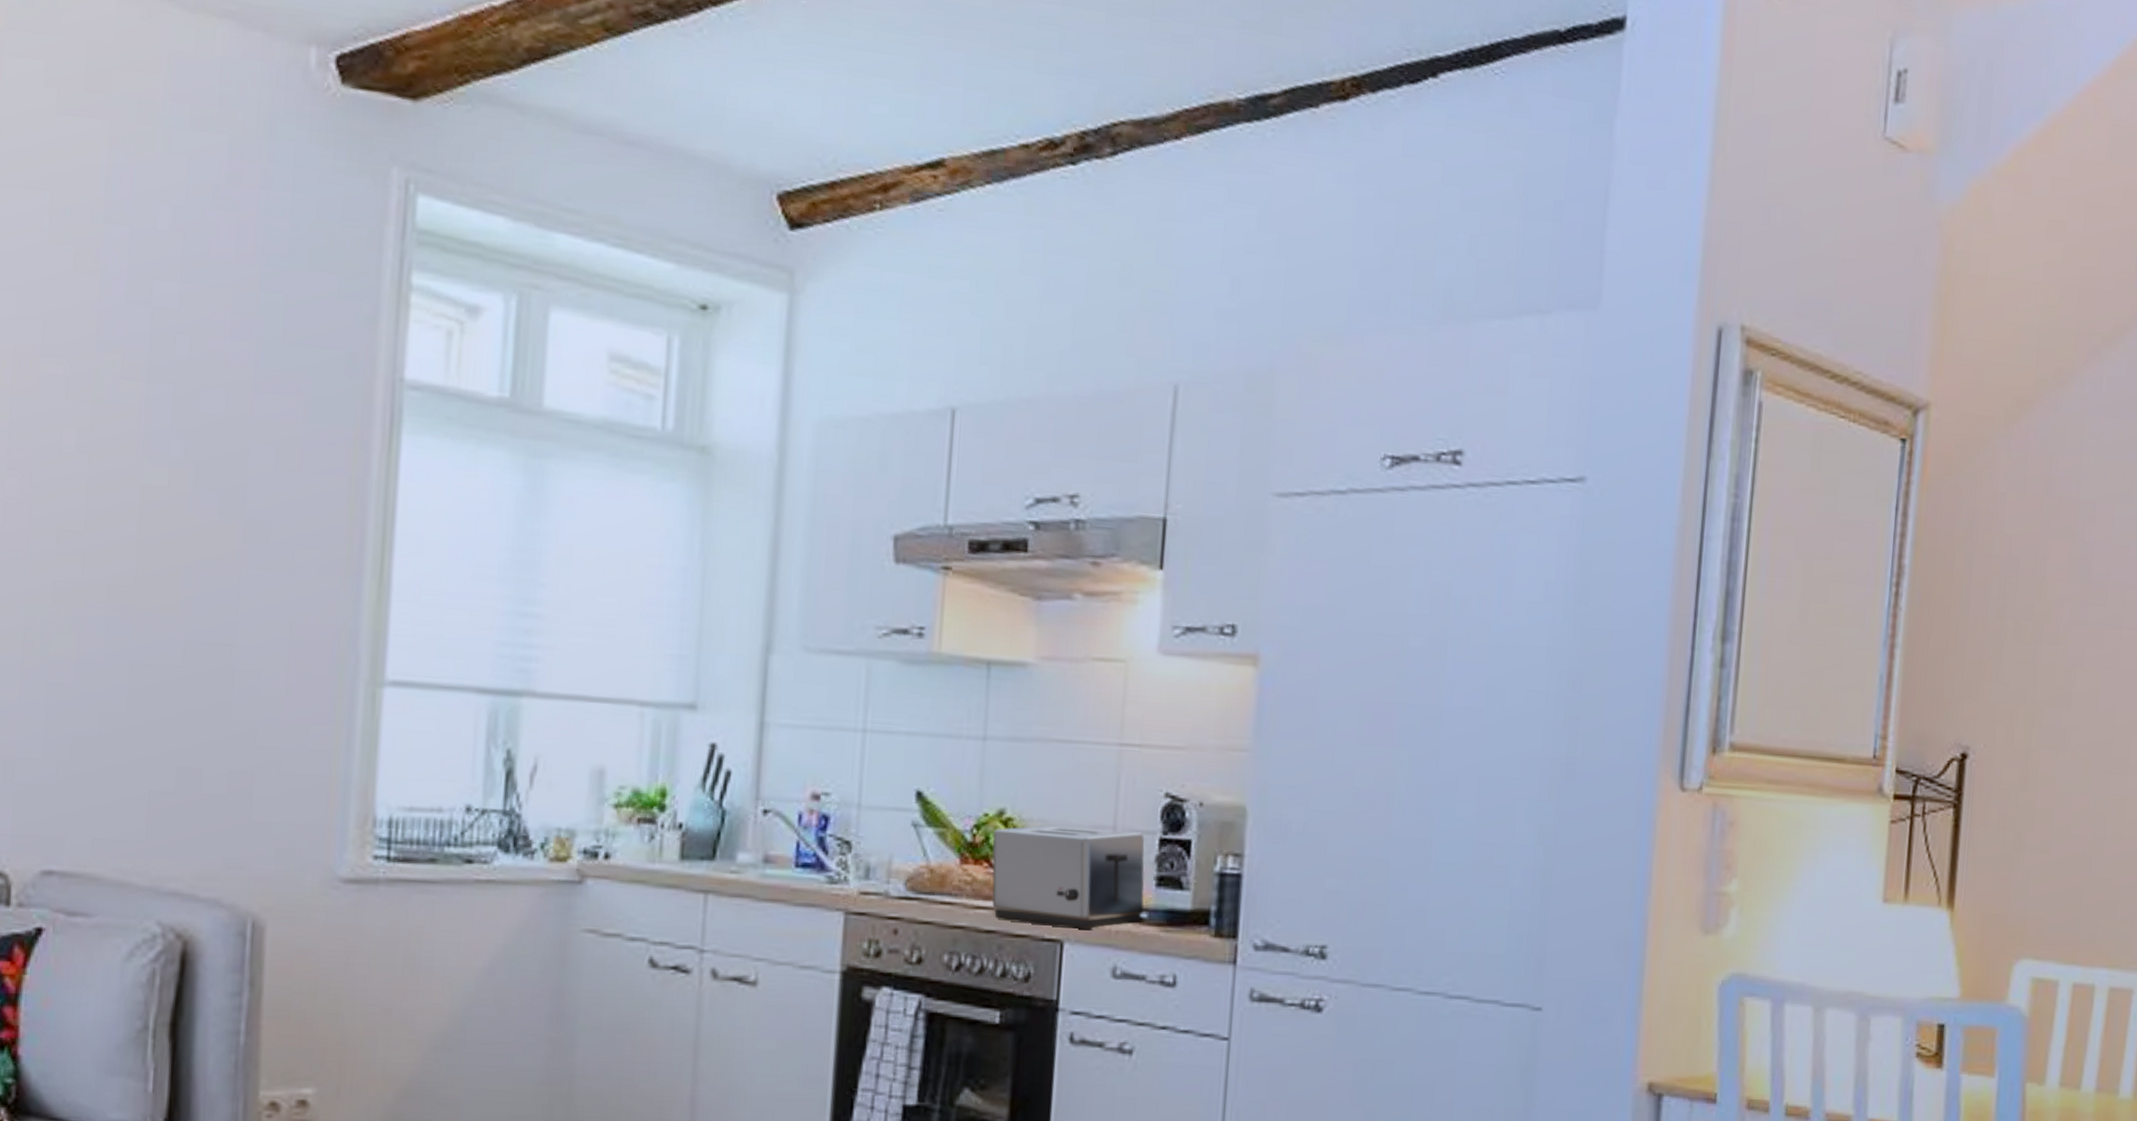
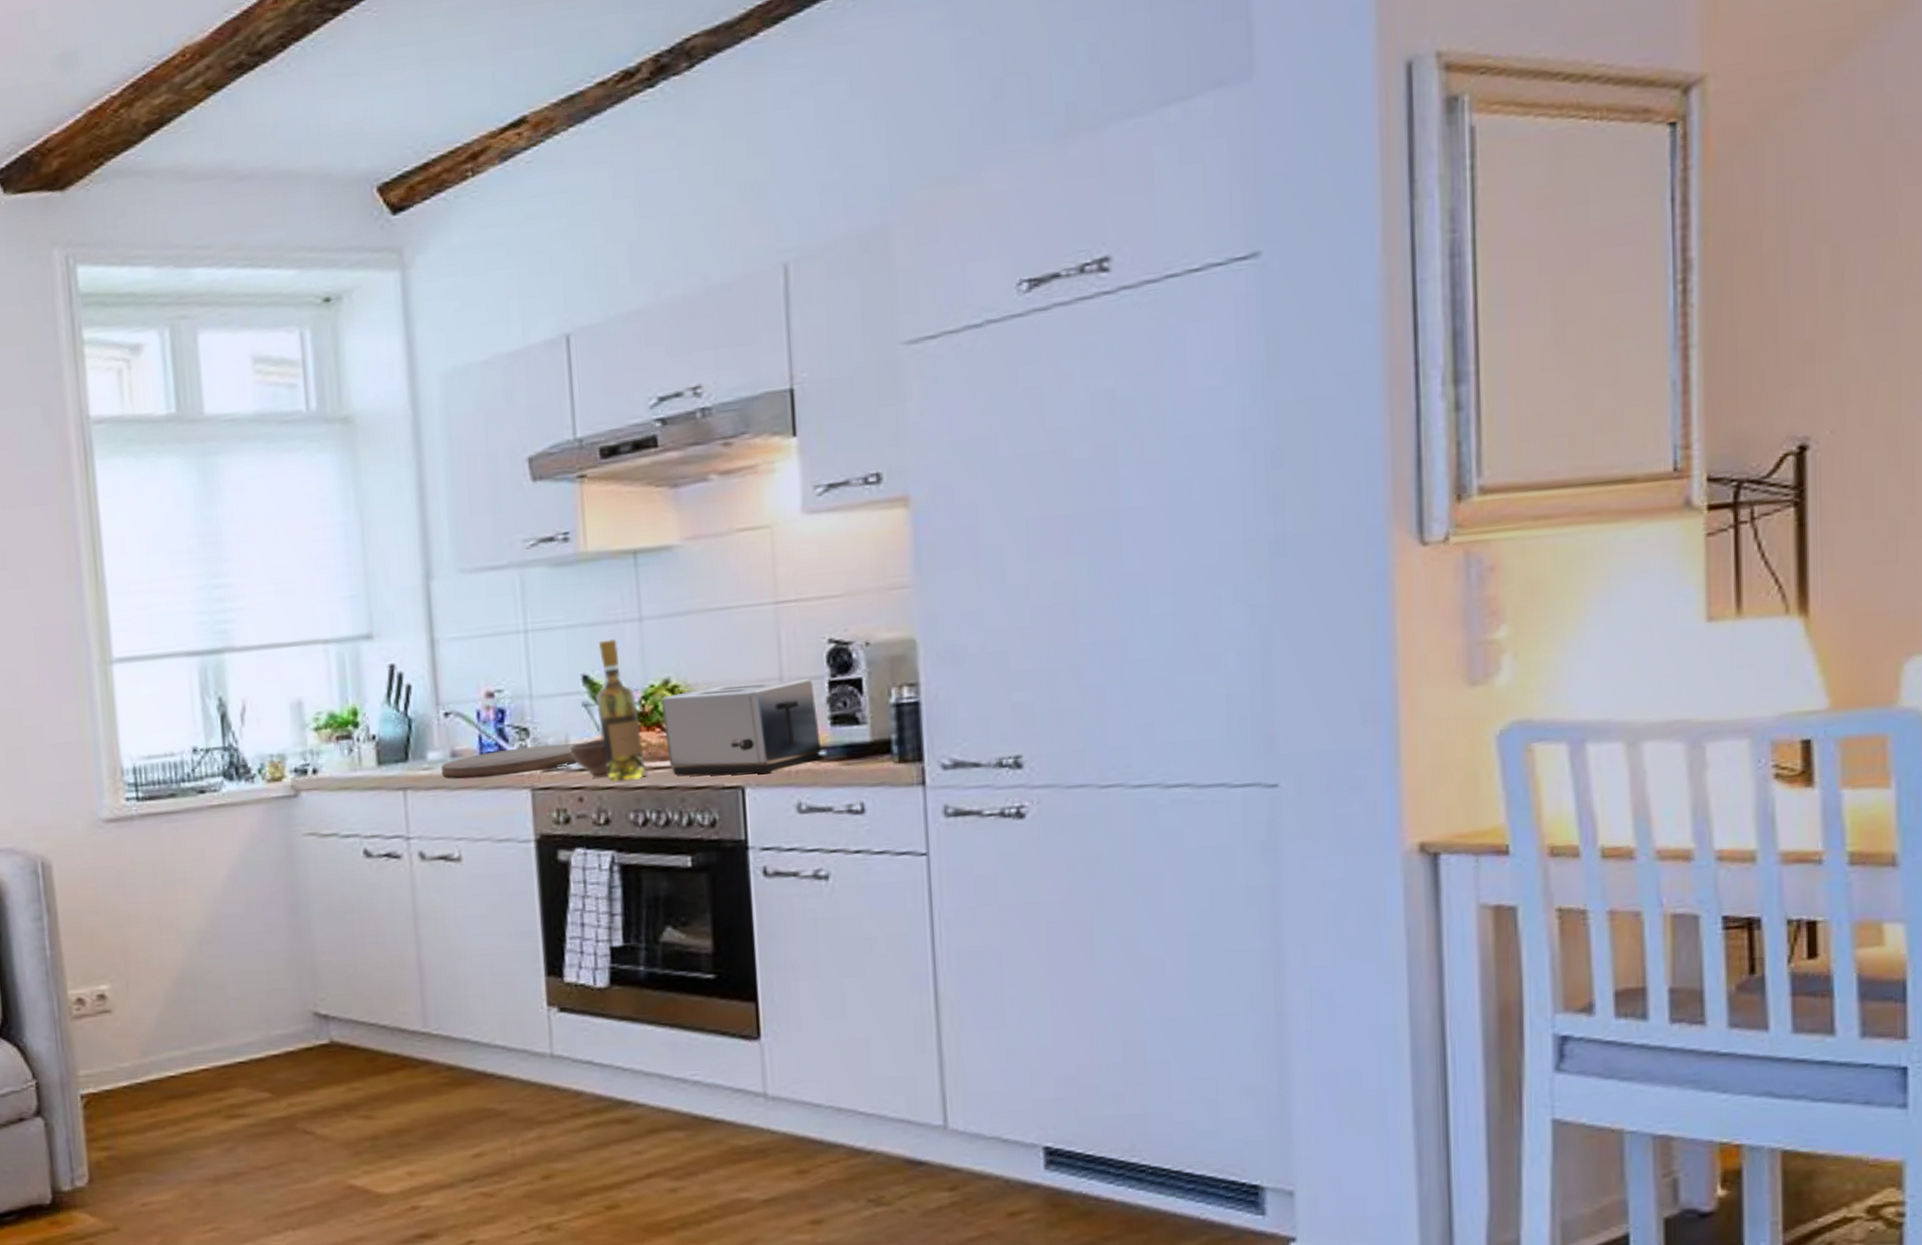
cutting board: none [750,862,898,893] -> present [441,743,576,780]
bowl: none [891,865,929,911] -> present [568,739,609,779]
bottle: none [926,754,969,919] -> present [596,638,647,783]

